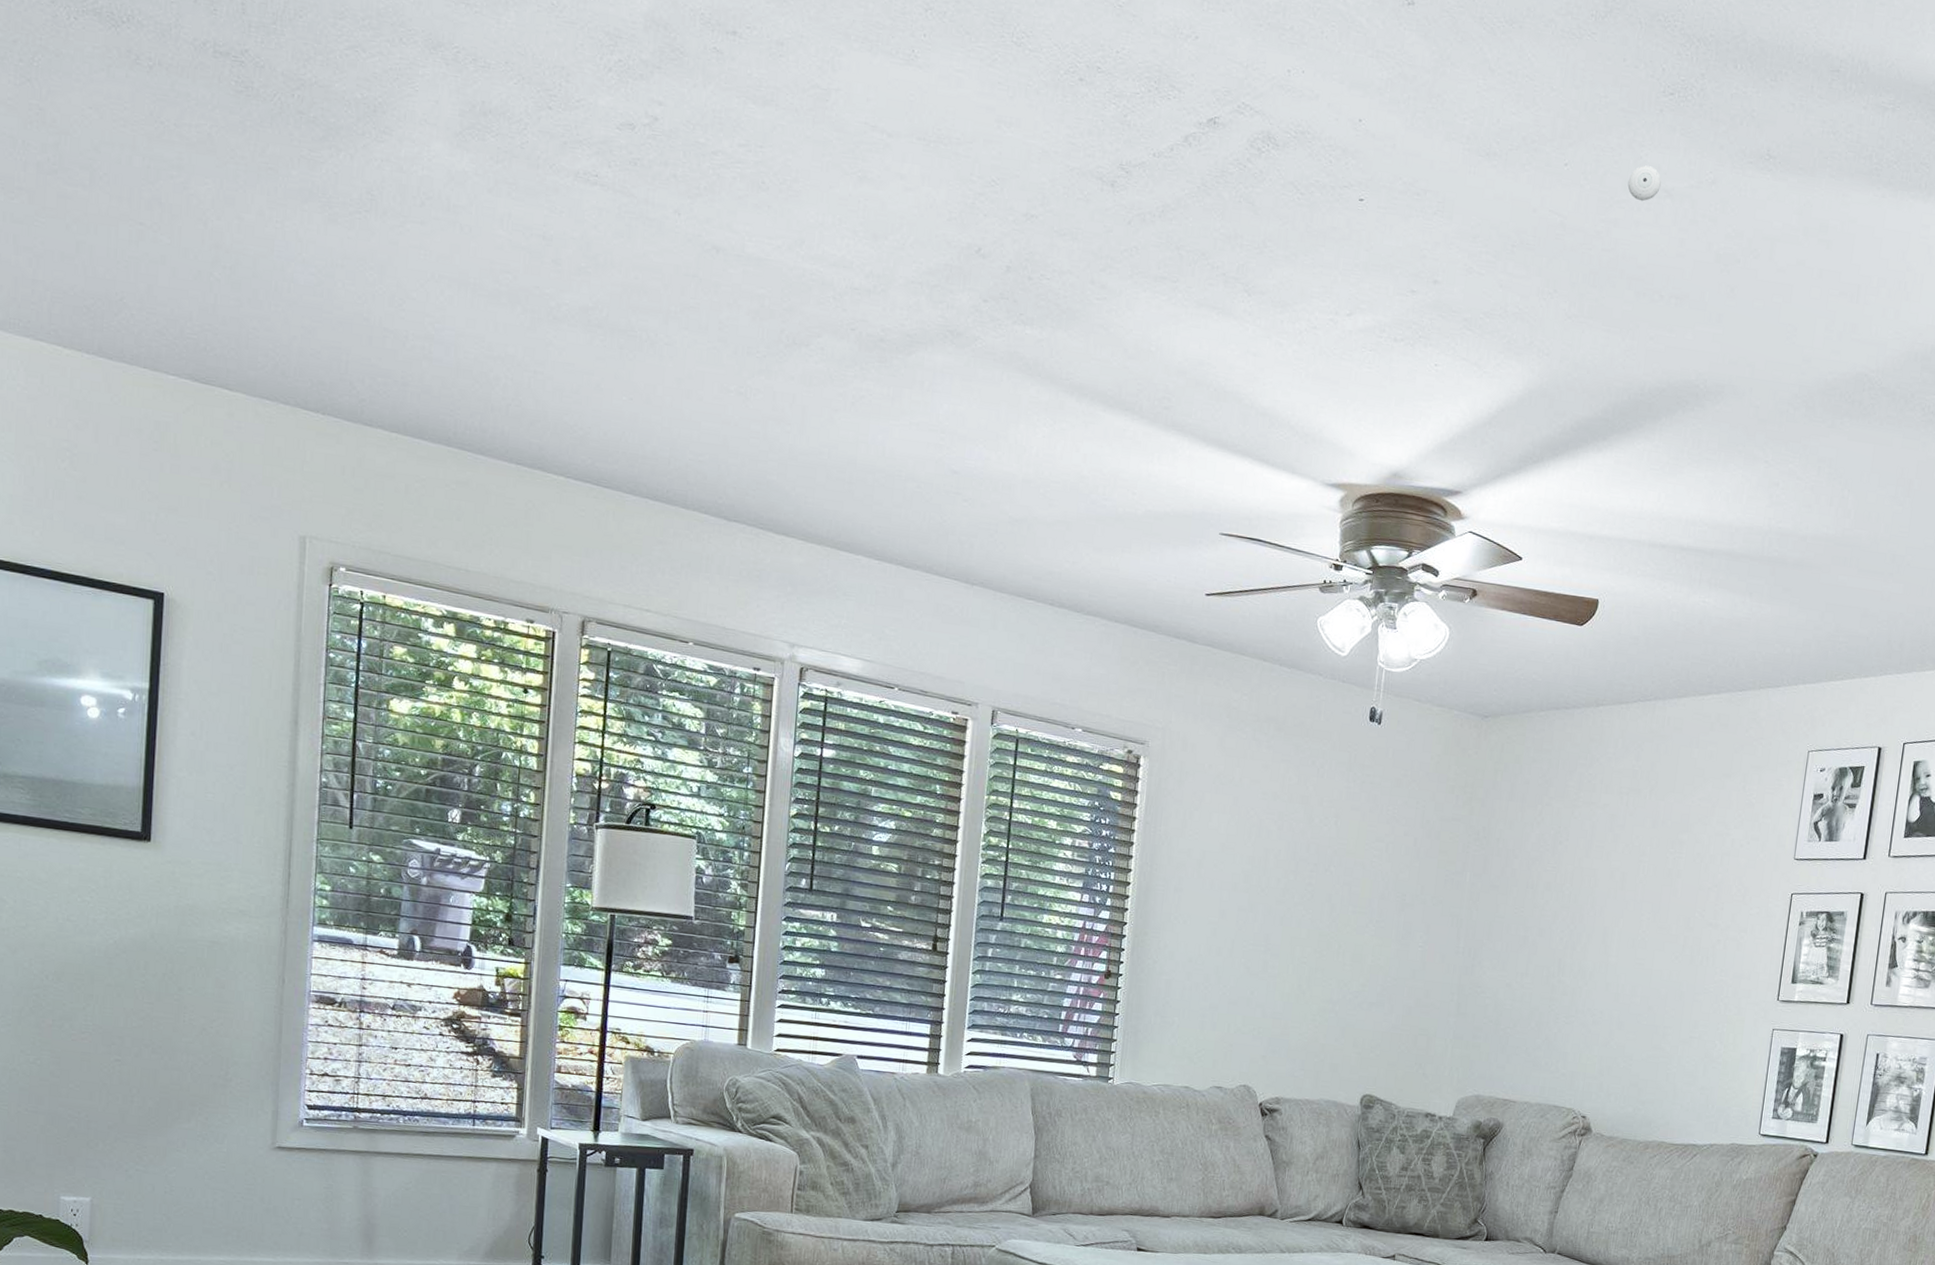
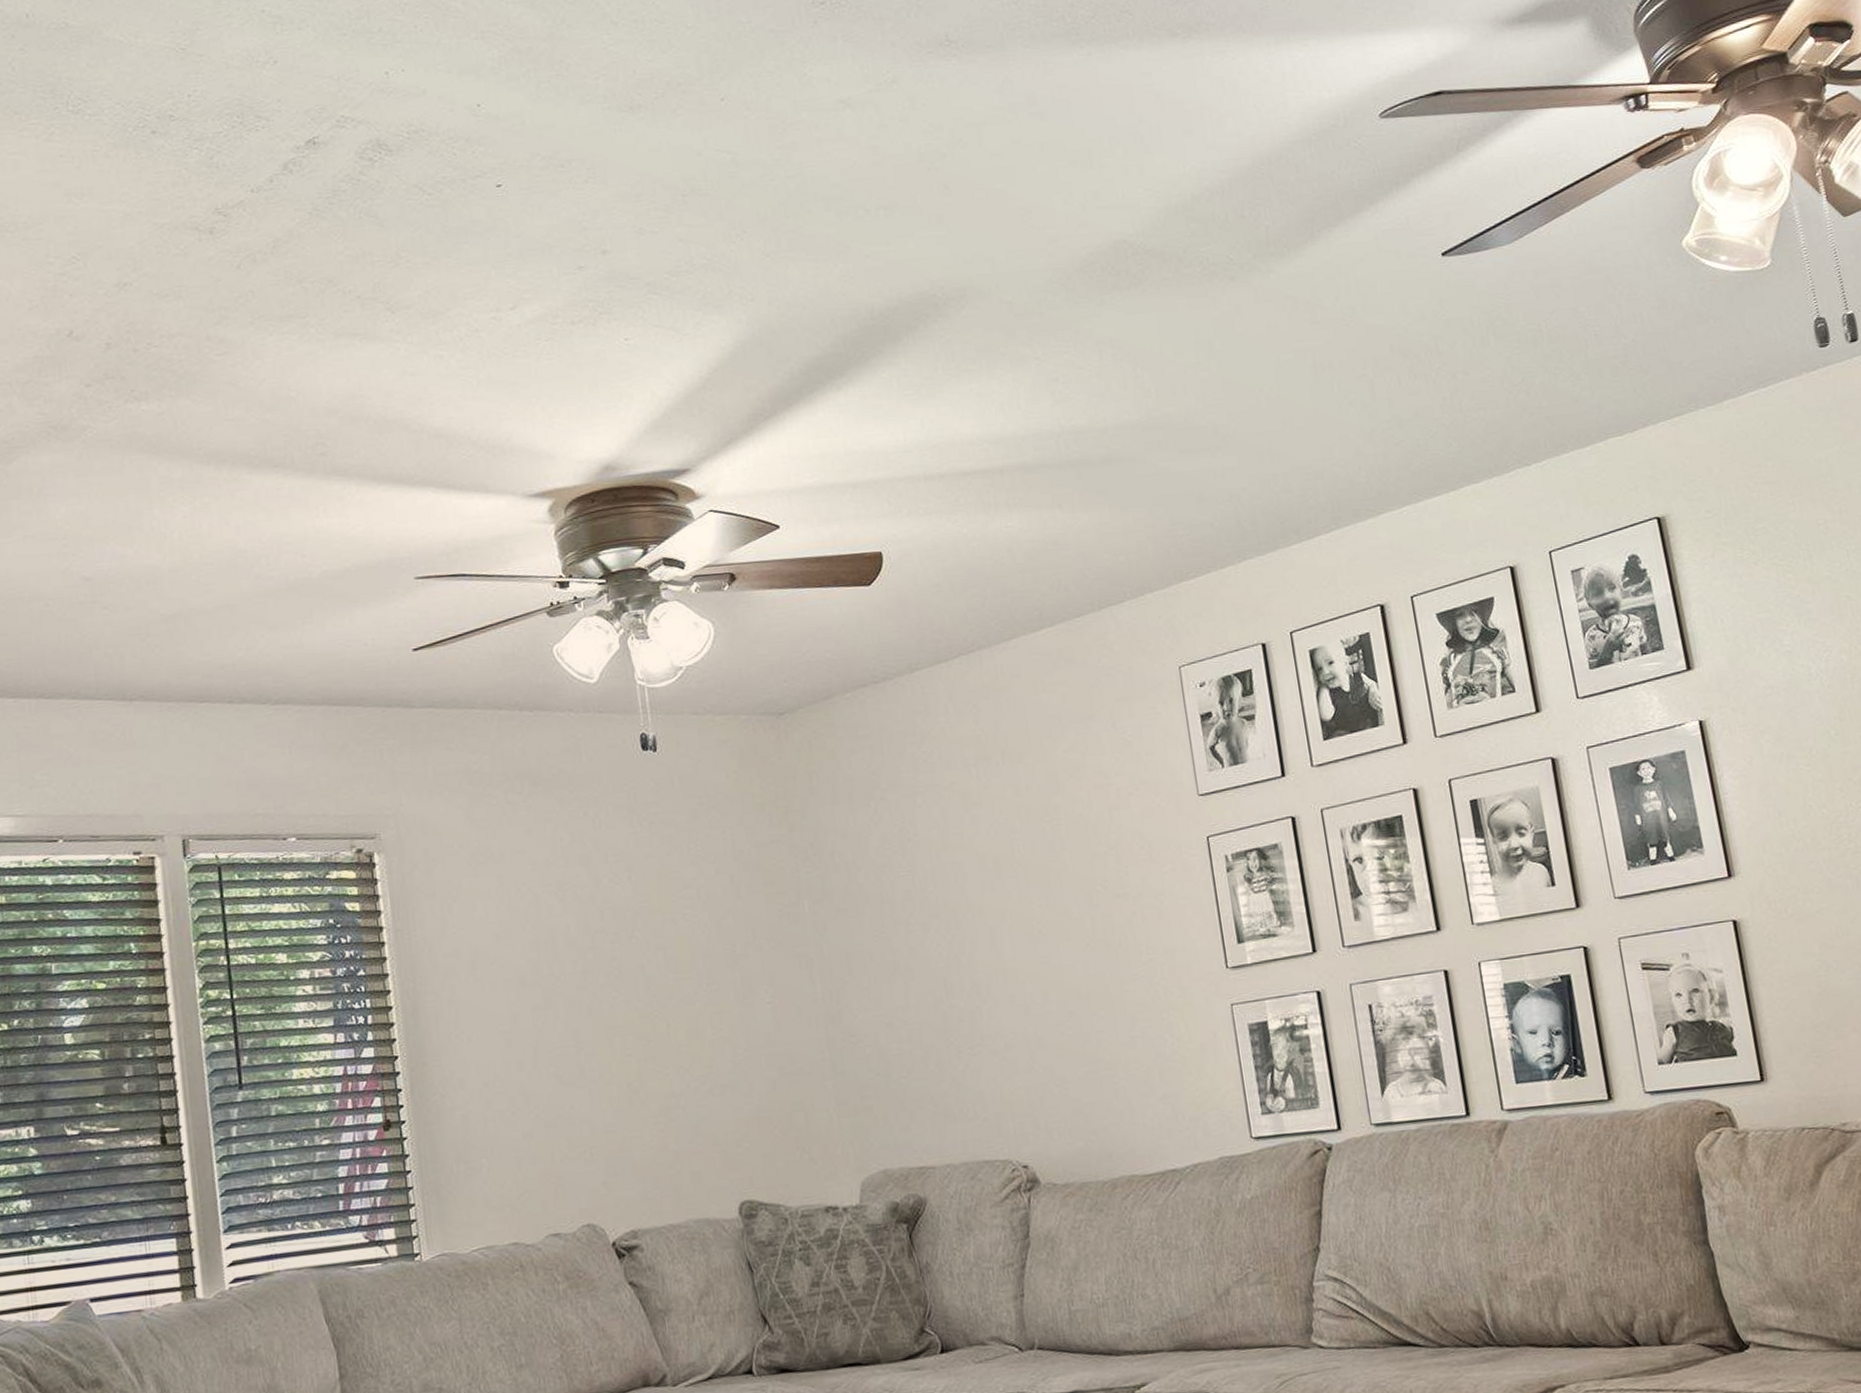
smoke detector: present [1627,165,1661,202] -> none [797,80,836,118]

